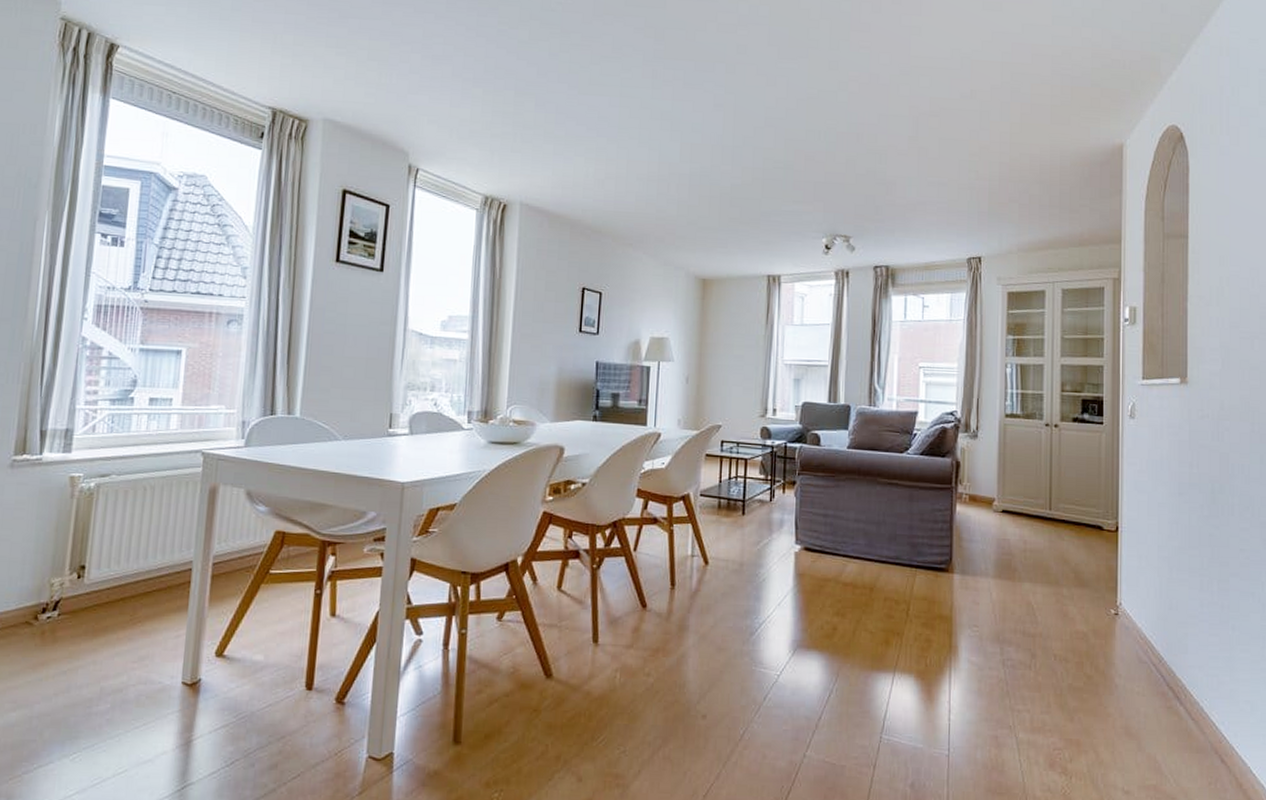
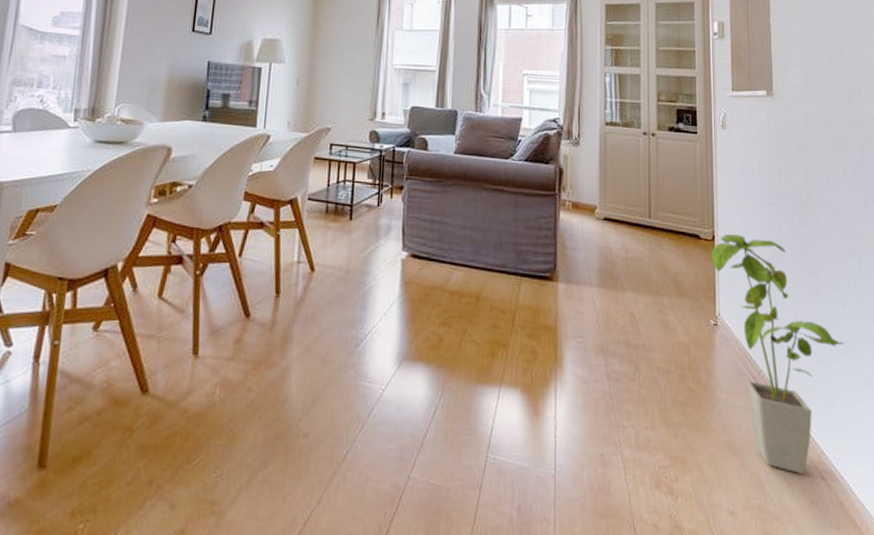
house plant: none [1115,525,1254,757] -> present [712,234,846,474]

